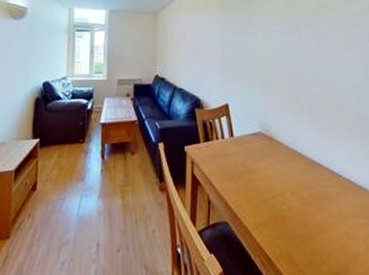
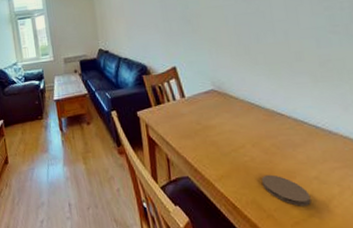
coaster: none [296,226,340,263] -> present [261,174,311,206]

